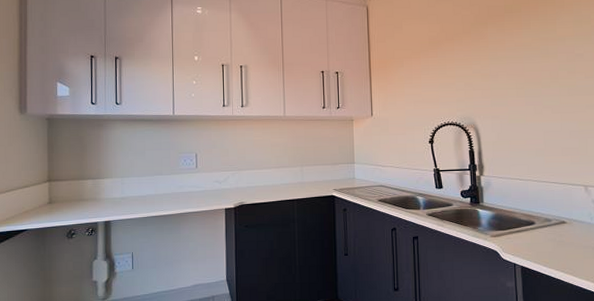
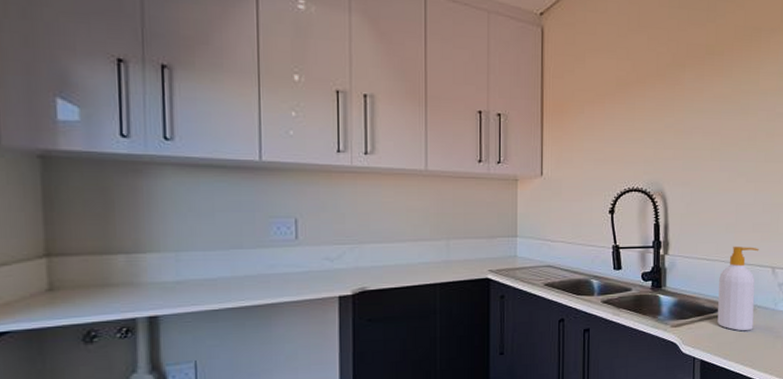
soap bottle: none [533,167,571,242] -> present [717,246,759,331]

